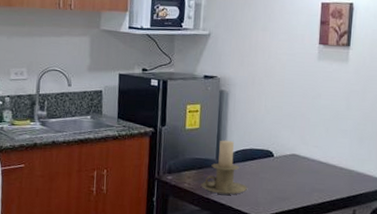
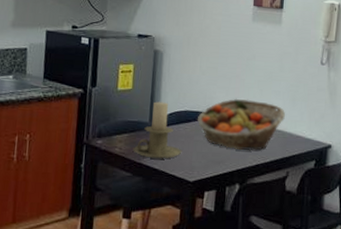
fruit basket: none [262,136,352,188] -> present [197,98,285,151]

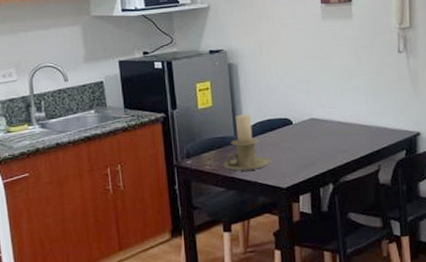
fruit basket: present [197,98,285,151] -> none [281,99,369,151]

